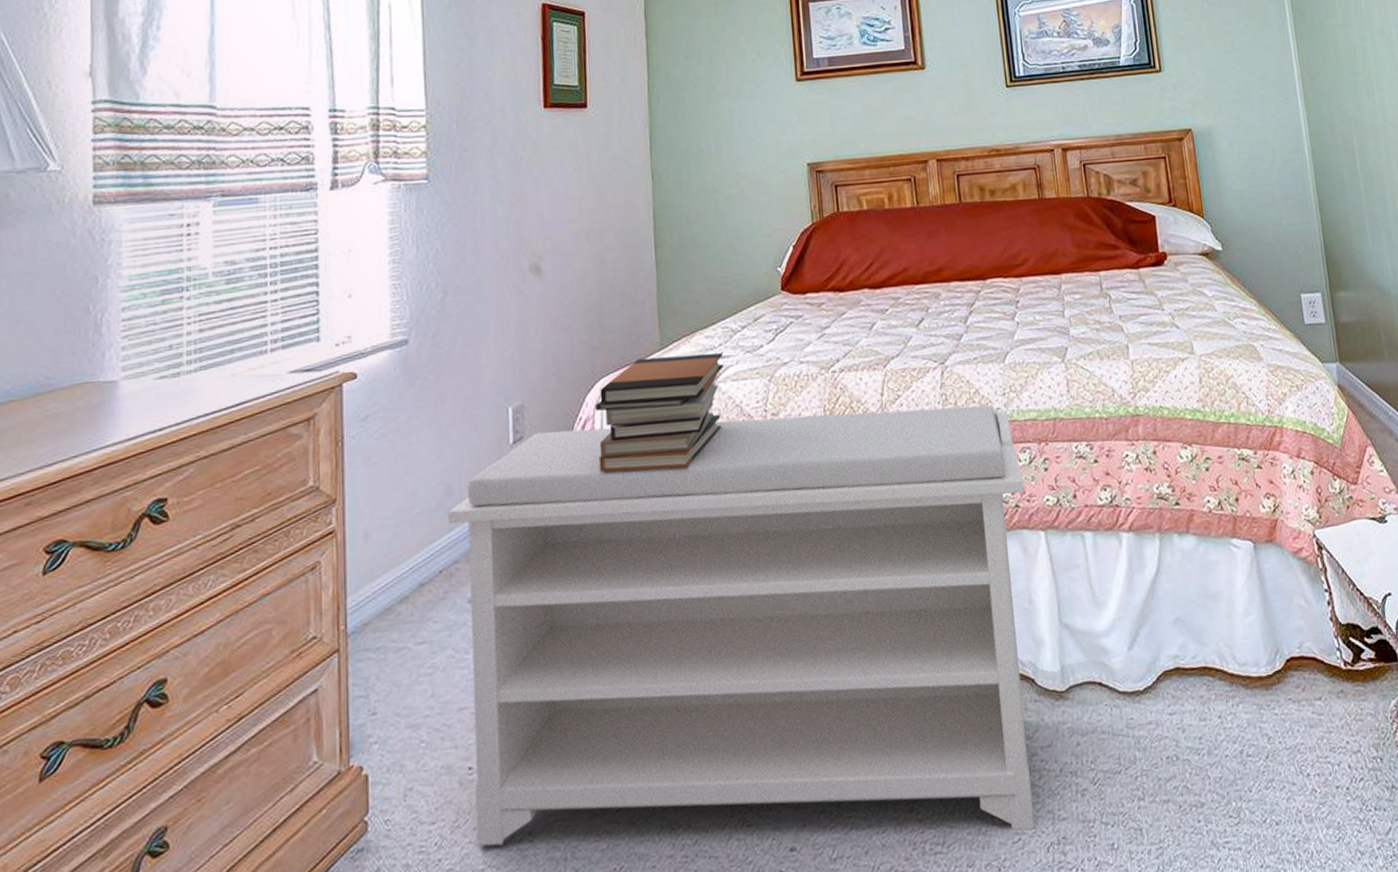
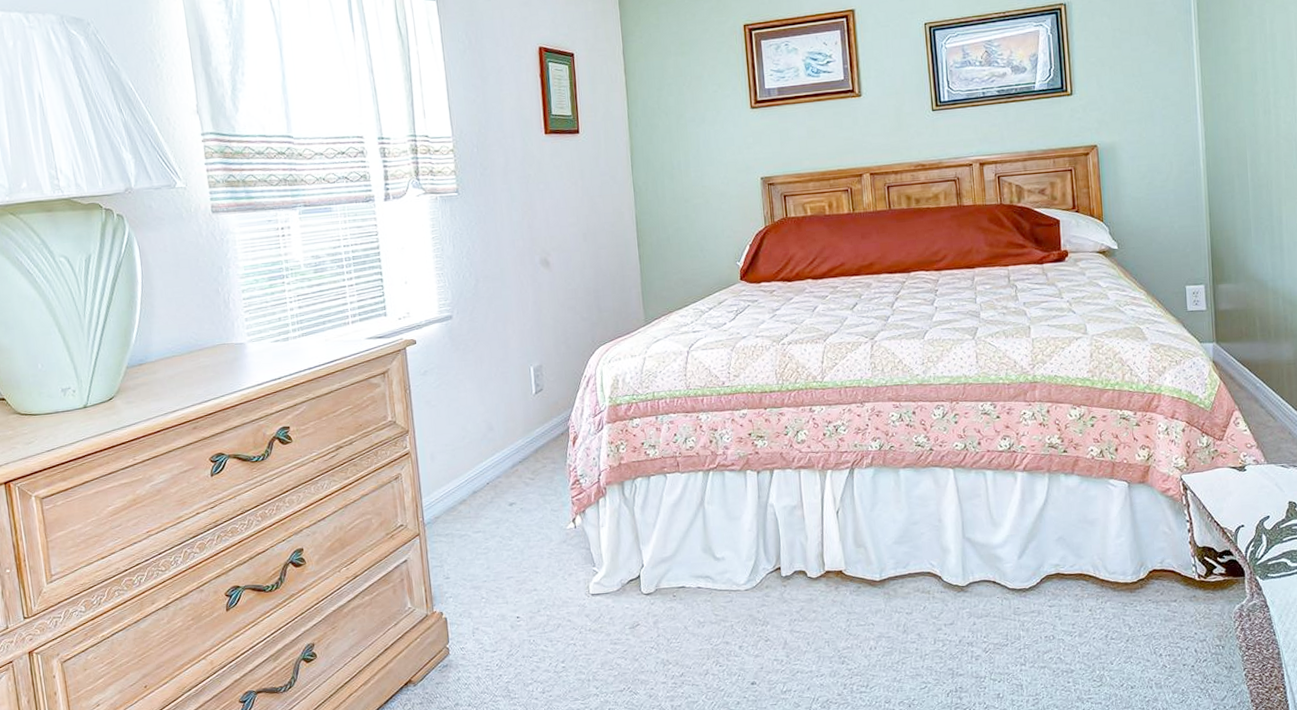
bench: present [447,405,1035,847] -> none [490,372,938,681]
book stack: present [594,353,723,473] -> none [596,328,695,416]

